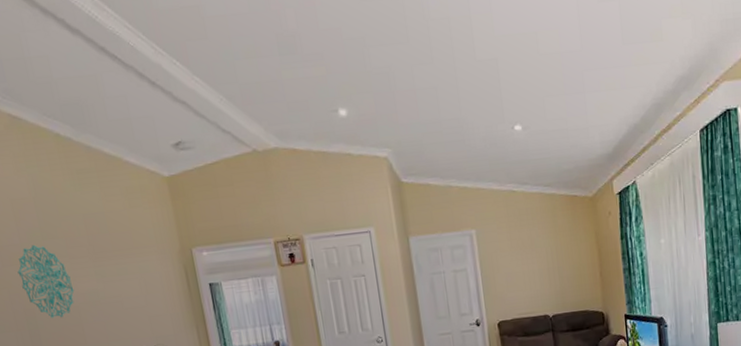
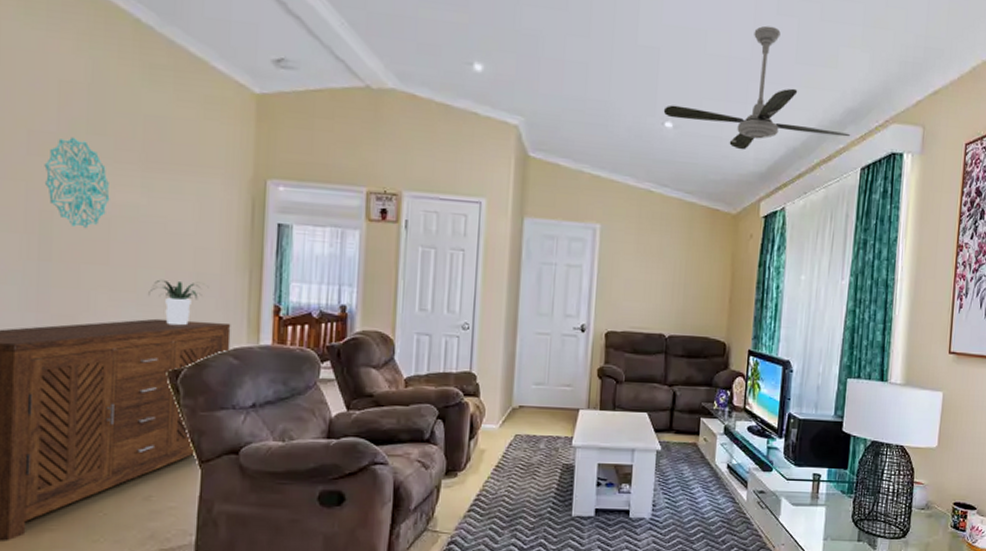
ceiling fan: none [511,14,686,137] -> present [663,25,851,150]

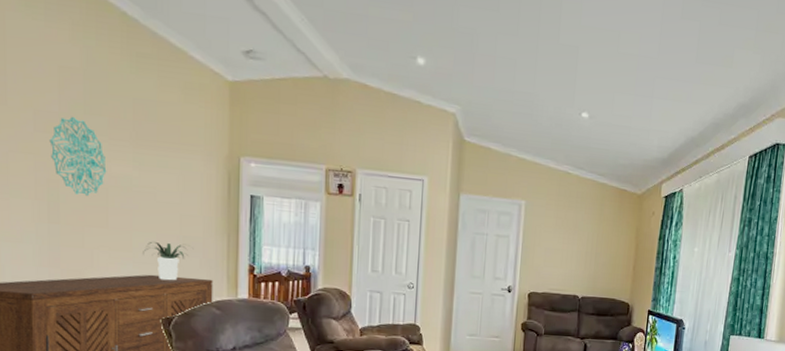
ceiling fan: present [663,25,851,150] -> none [580,28,742,139]

